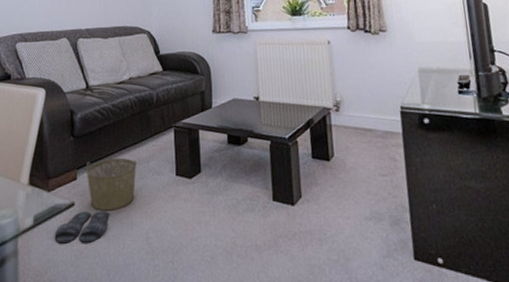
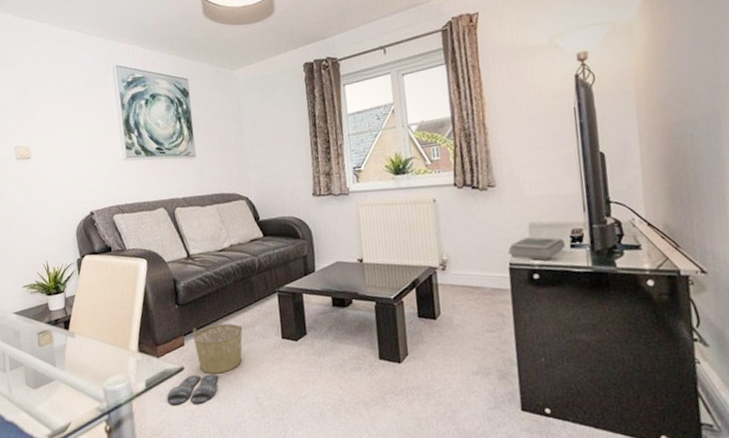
game console: none [399,82,454,105] -> present [508,237,566,261]

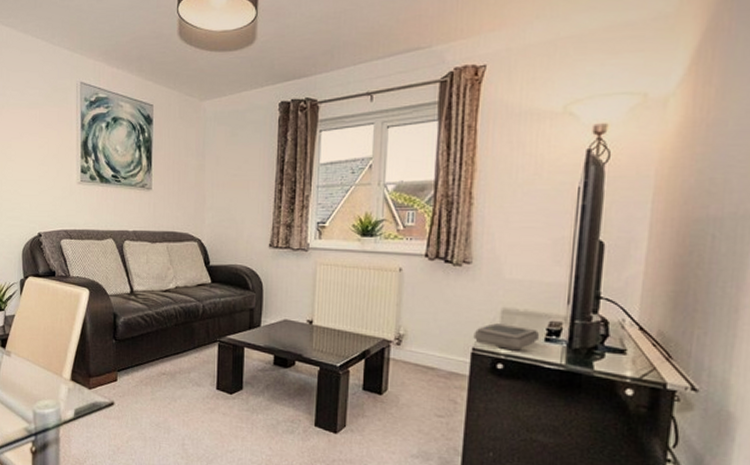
slippers: present [167,374,219,405] -> none [94,411,147,442]
basket: present [192,323,243,374] -> none [126,365,178,415]

